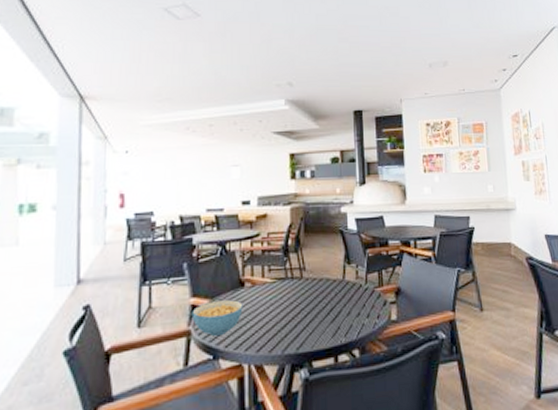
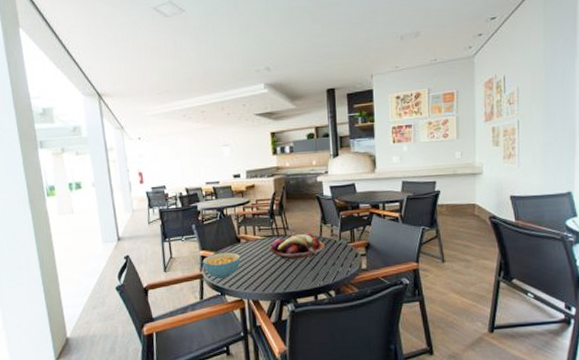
fruit basket: none [279,275,349,312] -> present [268,233,325,262]

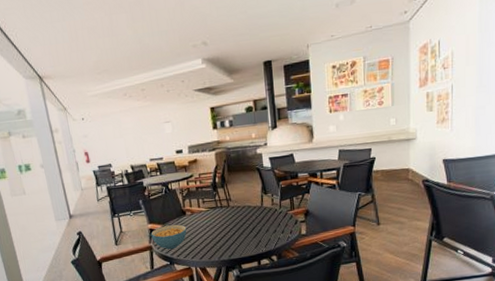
fruit basket: present [268,233,325,262] -> none [212,203,267,231]

